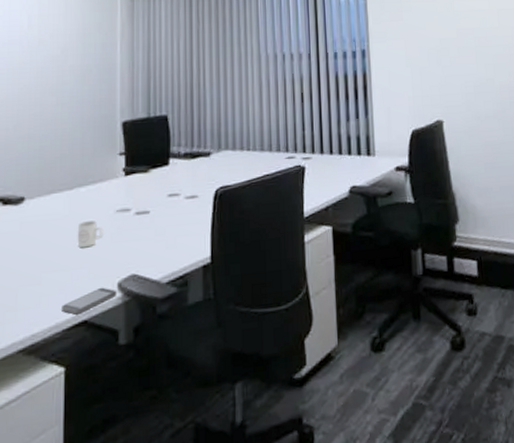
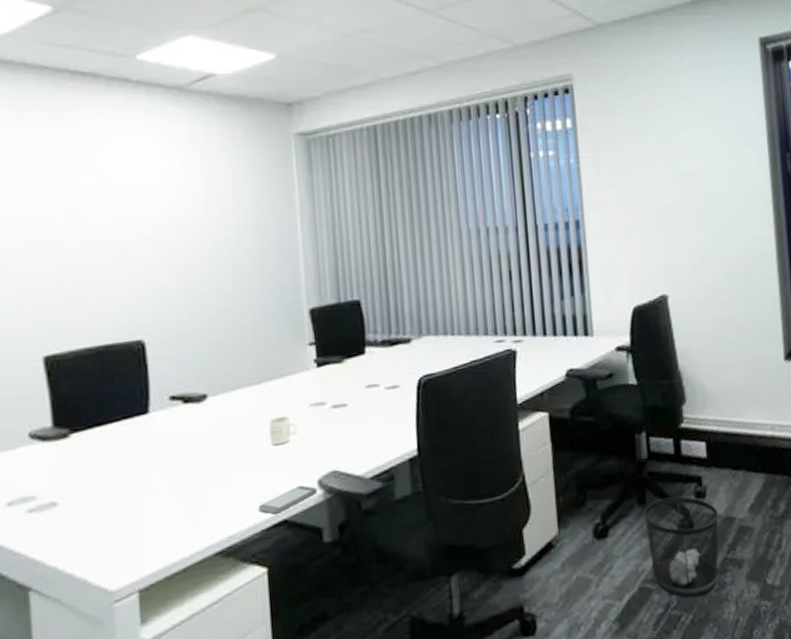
waste bin: none [419,313,489,415] -> present [644,496,719,597]

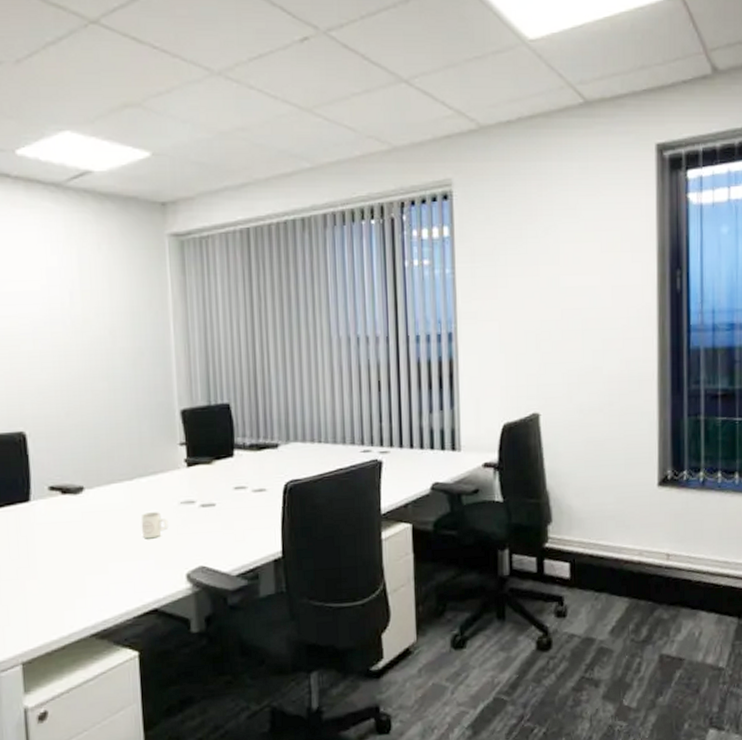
smartphone: present [258,485,318,515] -> none [131,577,187,603]
waste bin: present [644,496,719,597] -> none [503,614,578,711]

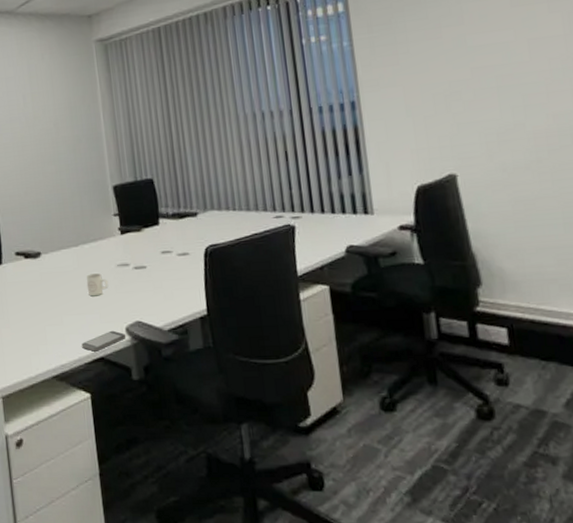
smartphone: none [131,577,187,603] -> present [82,330,126,352]

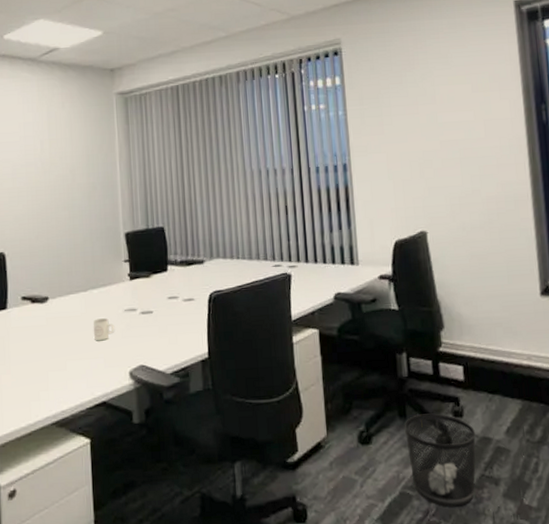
smartphone: present [82,330,126,352] -> none [84,374,129,396]
waste bin: none [436,380,526,486] -> present [405,413,476,507]

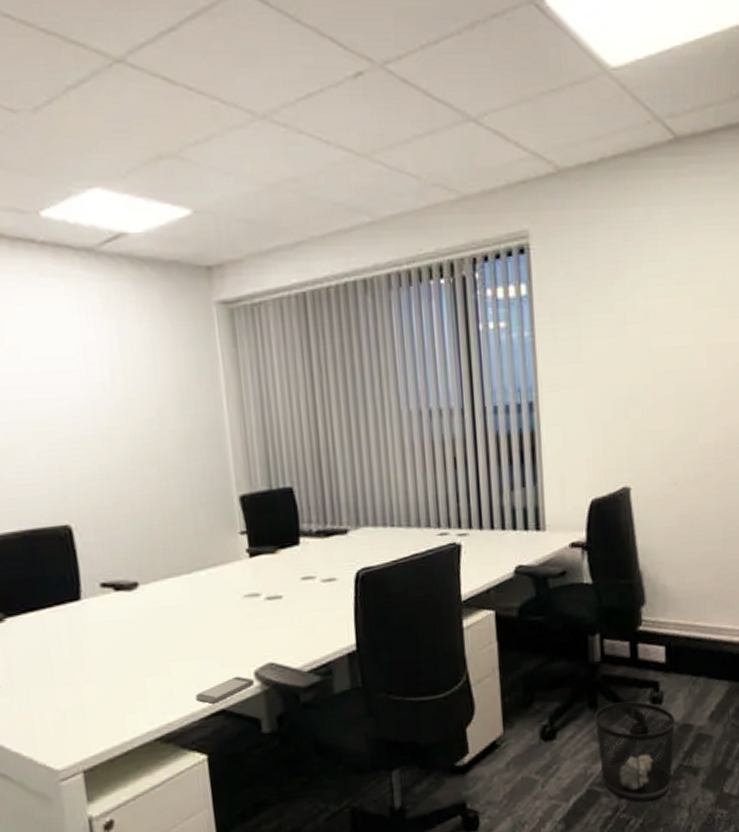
smartphone: none [84,374,129,396] -> present [195,676,255,704]
mug: present [93,318,115,341] -> none [202,607,233,636]

